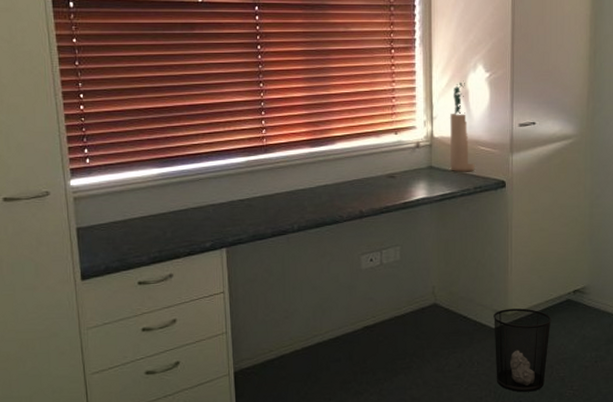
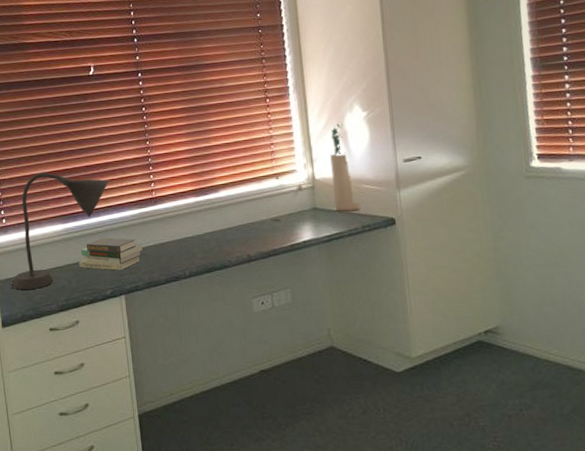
desk lamp: none [92,109,214,239] -> present [10,172,109,290]
books: none [175,186,249,222] -> present [79,237,143,271]
waste bin: present [494,308,552,392] -> none [396,351,463,443]

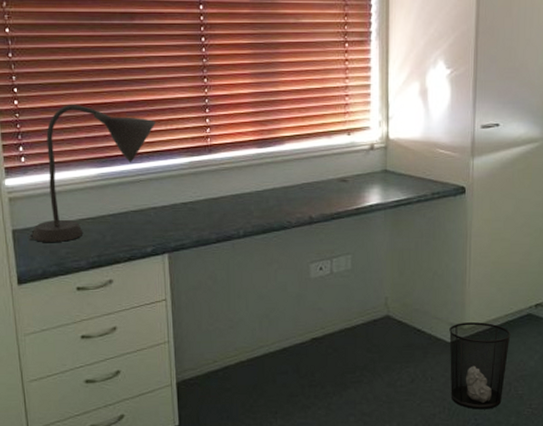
books: present [79,237,143,271] -> none [115,188,192,226]
vase: present [329,121,361,212] -> none [406,77,433,177]
waste bin: none [396,351,463,443] -> present [449,322,511,410]

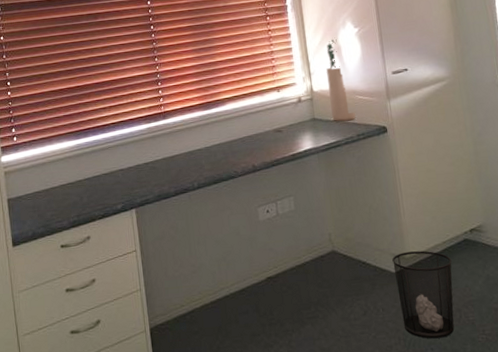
desk lamp: present [29,105,156,242] -> none [21,90,119,208]
vase: none [406,77,433,177] -> present [325,37,356,122]

